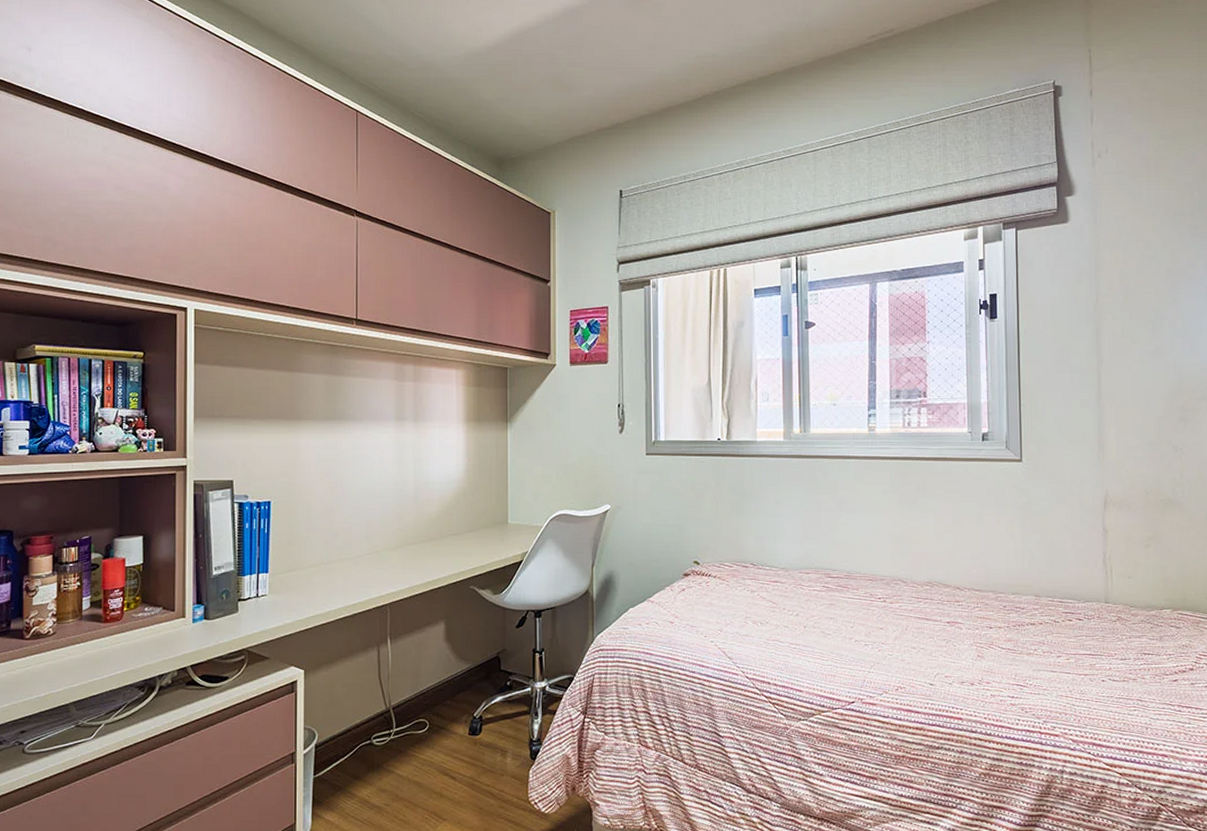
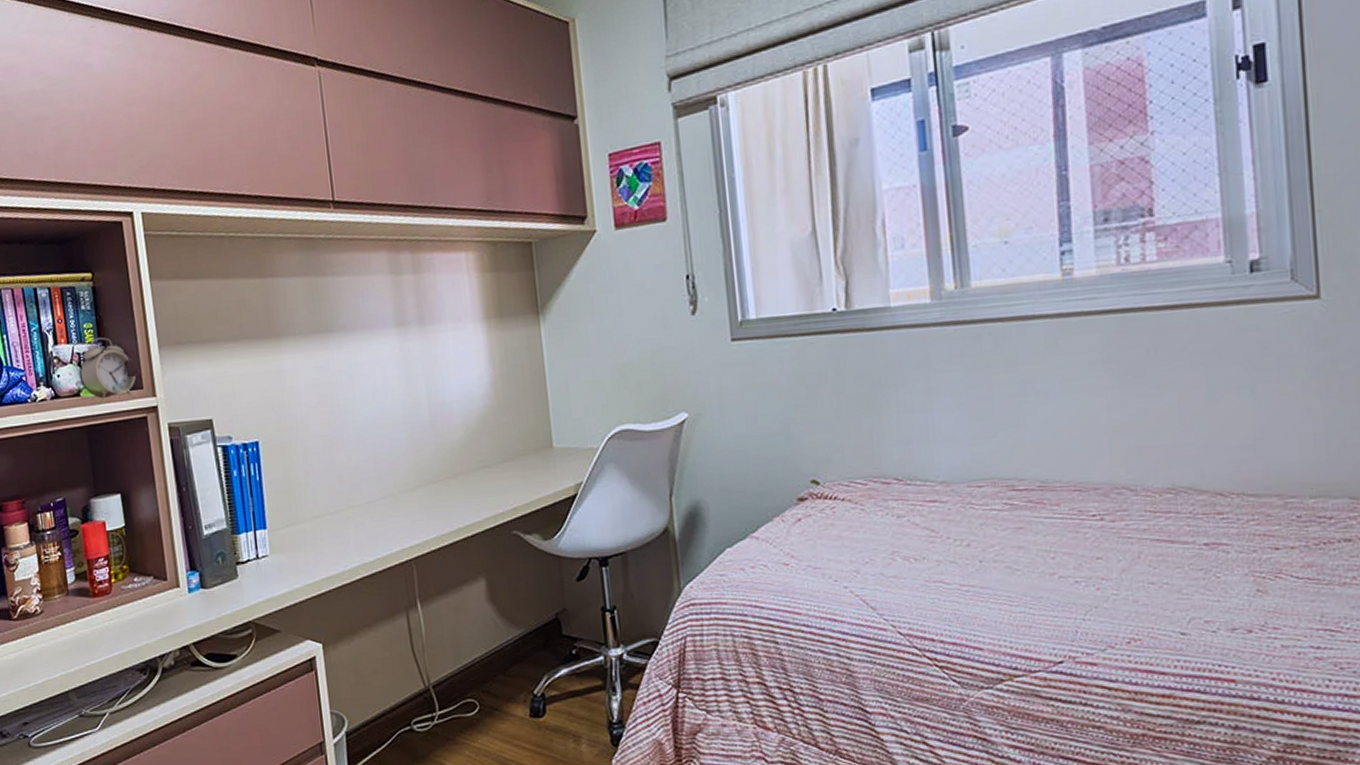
alarm clock: none [121,406,172,456] -> present [80,337,137,399]

